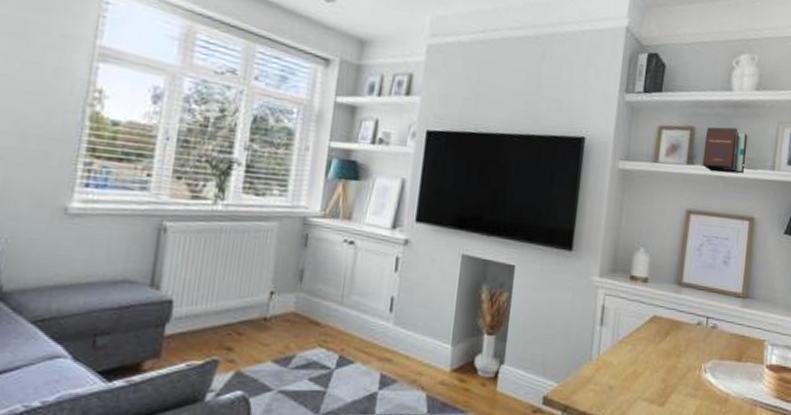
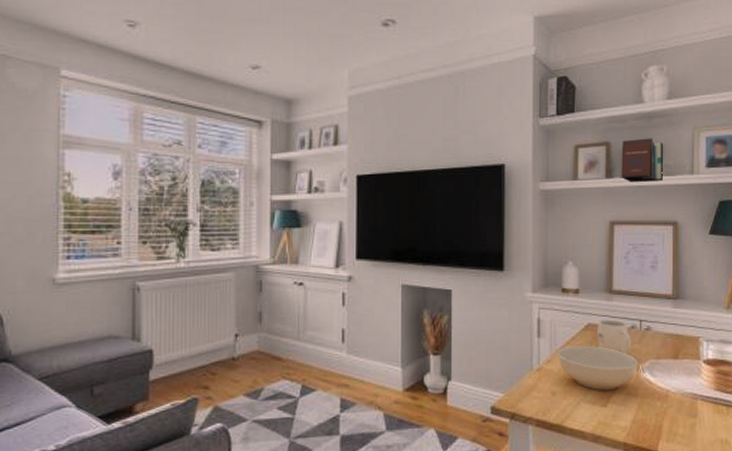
bowl: none [618,337,701,390] -> present [557,345,639,391]
mug: none [661,312,696,352] -> present [596,319,631,355]

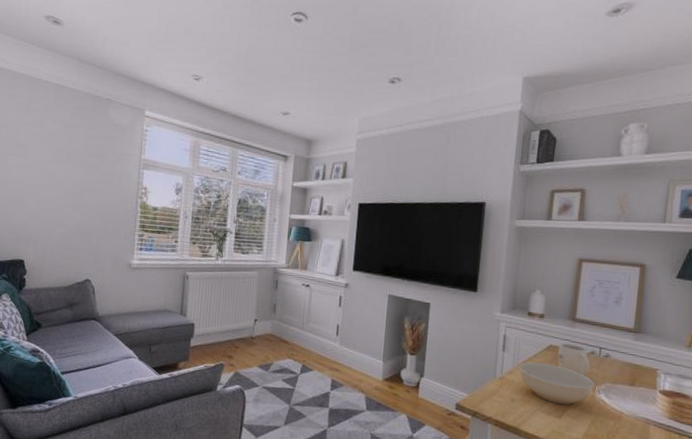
books: present [621,138,663,183] -> none [593,187,637,227]

